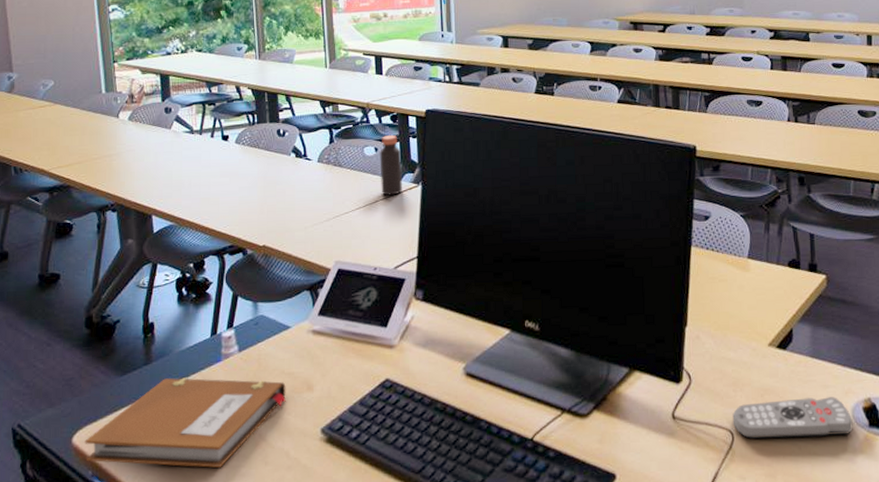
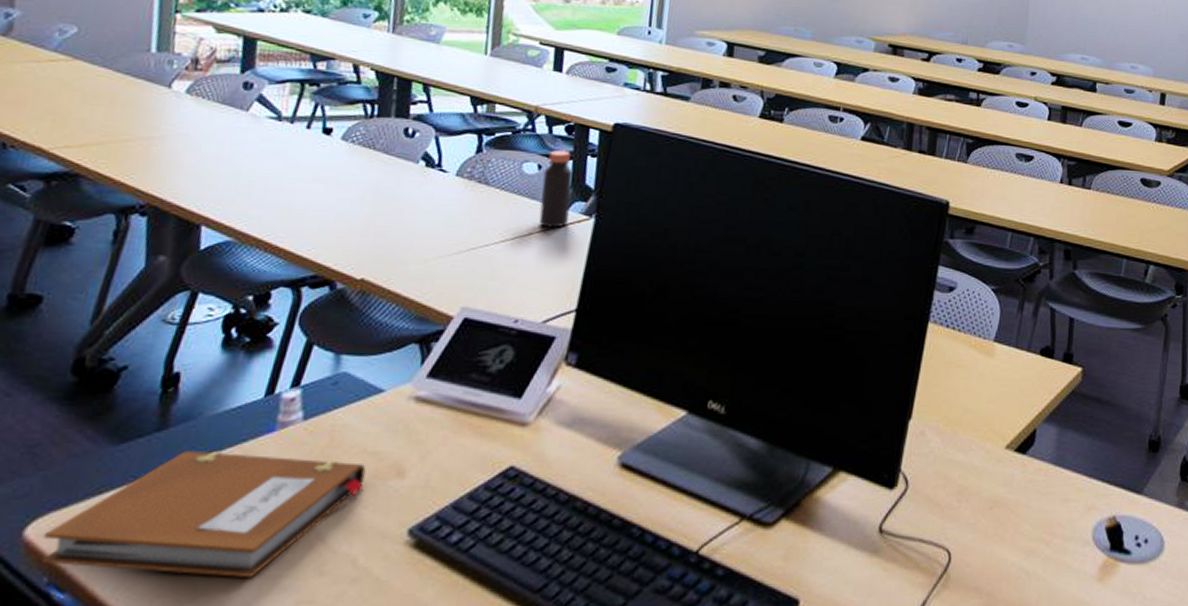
remote control: present [732,397,853,439] -> none [952,513,1093,561]

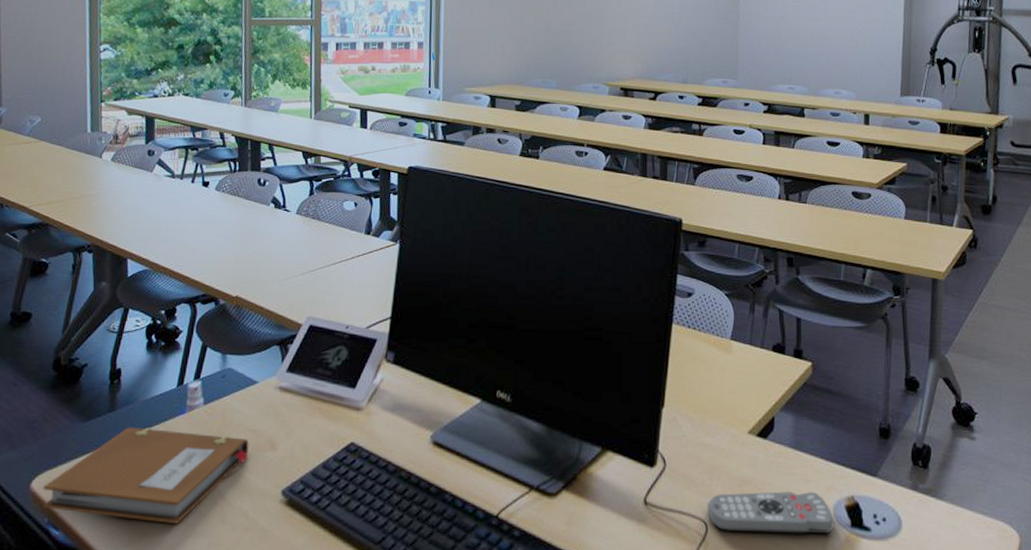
bottle: present [538,150,573,228] -> none [358,191,381,252]
remote control: none [952,513,1093,561] -> present [707,491,834,534]

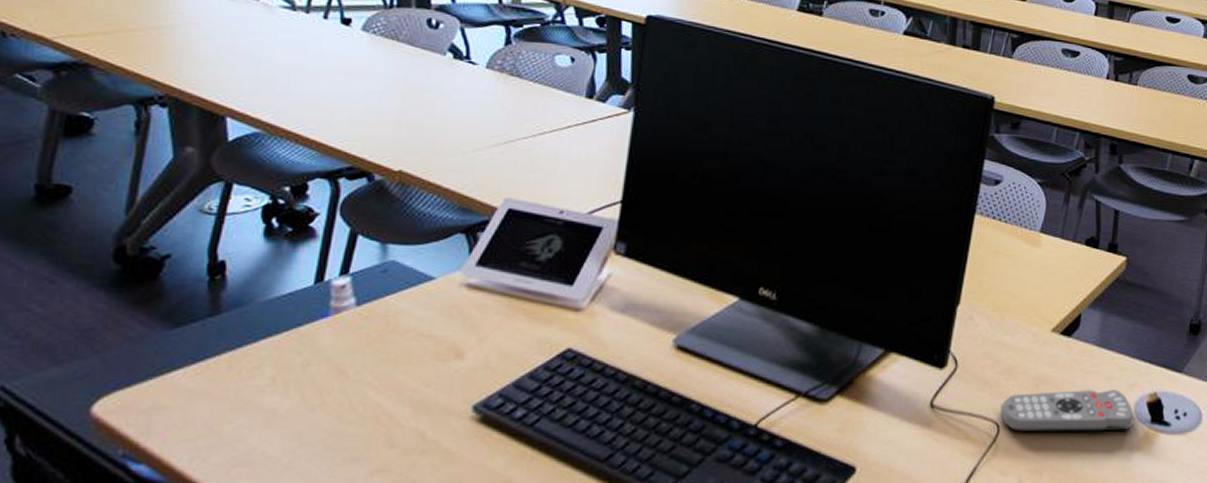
notebook: present [43,427,249,524] -> none [112,335,425,450]

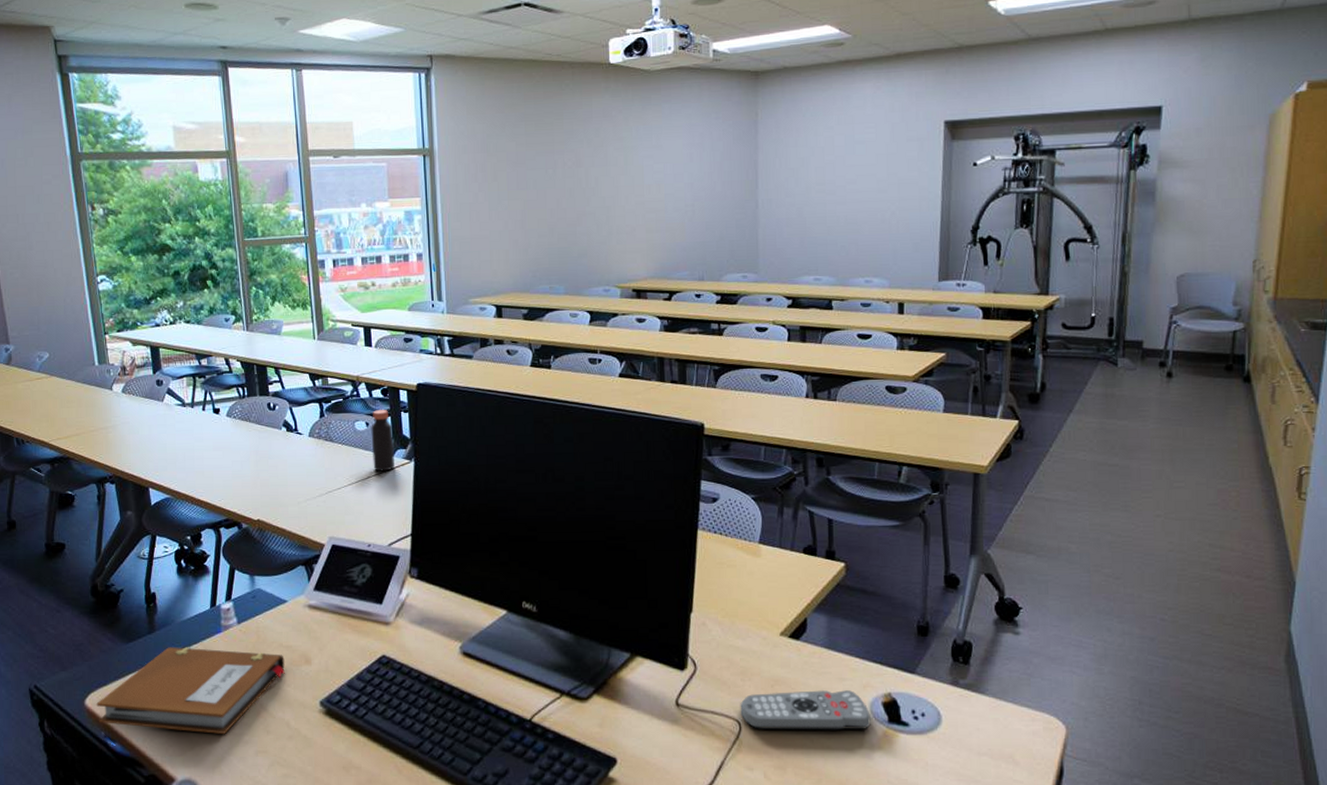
notebook: none [112,335,425,450] -> present [96,647,285,734]
bottle: none [576,43,608,121] -> present [371,410,395,472]

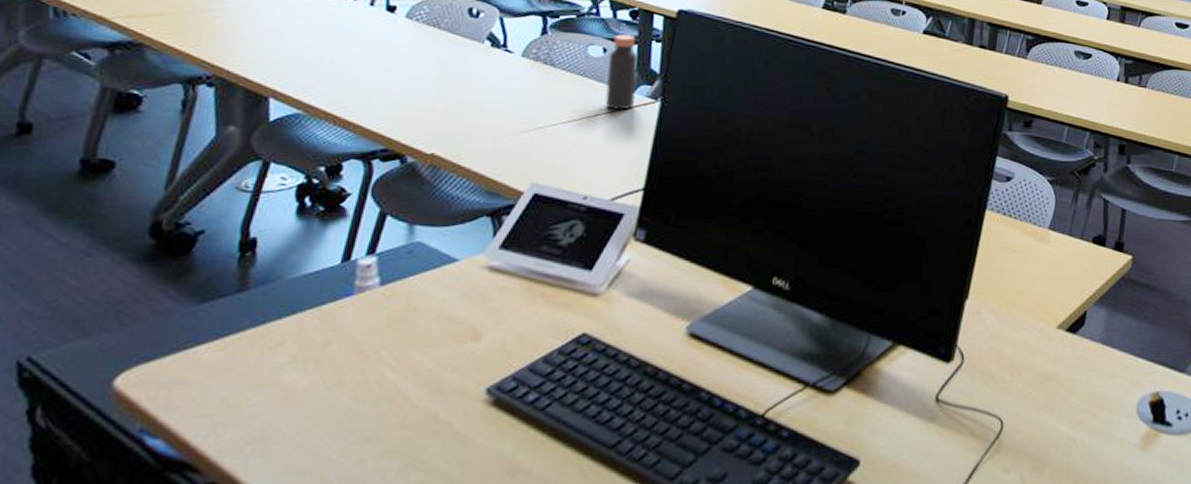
notebook: present [96,647,285,734] -> none [133,311,443,428]
remote control: present [740,690,871,731] -> none [1004,388,1137,430]

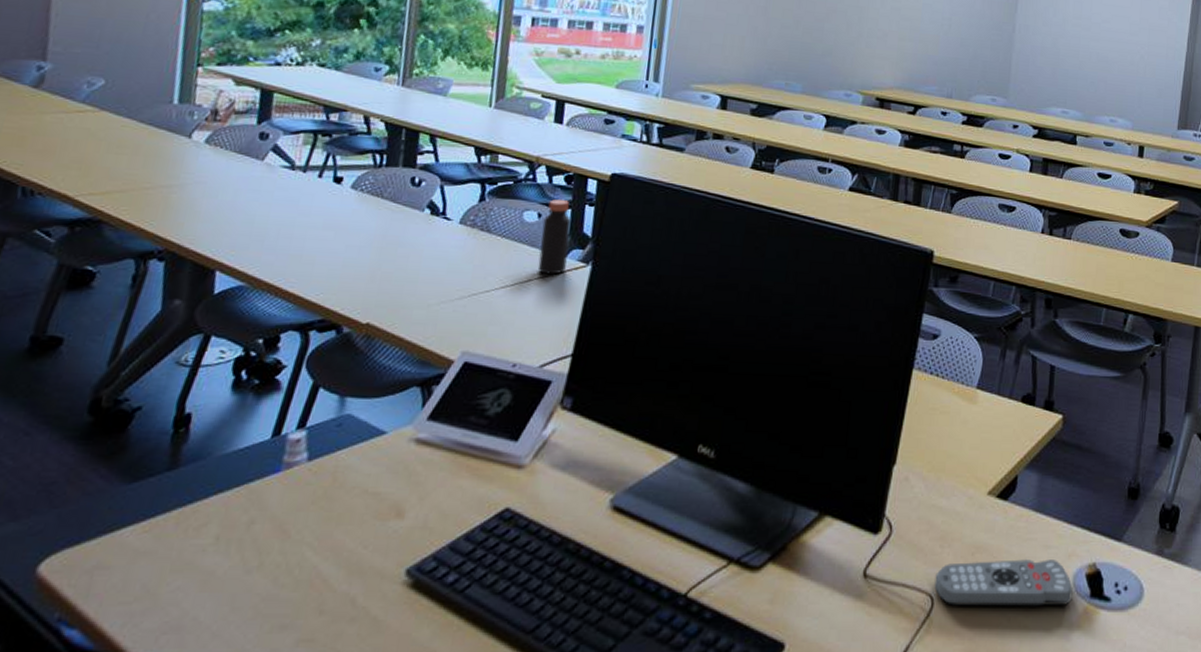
remote control: none [1004,388,1137,430] -> present [934,559,1073,607]

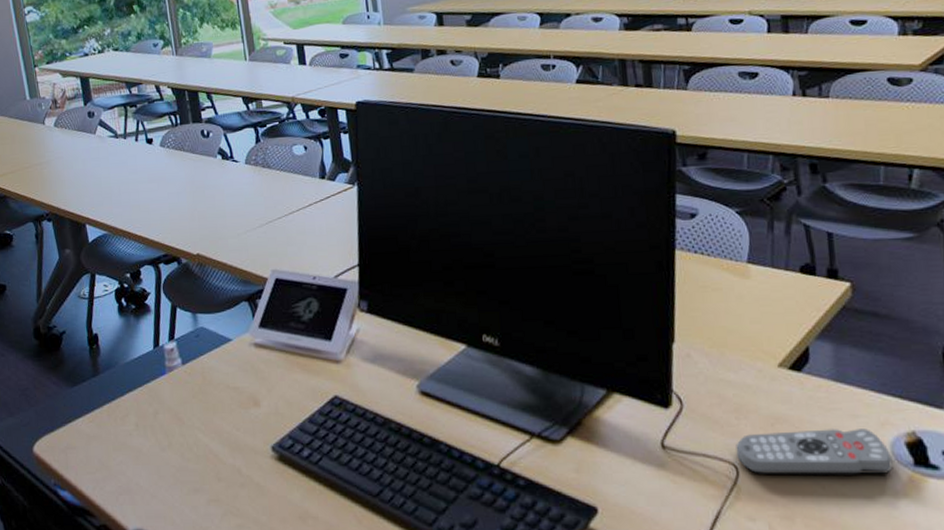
bottle: present [537,199,571,275] -> none [309,131,337,198]

